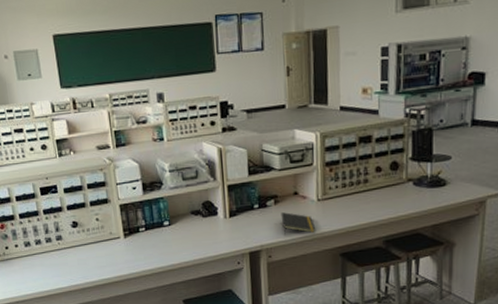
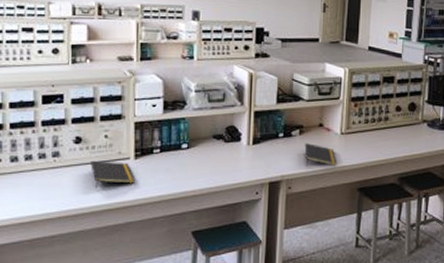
notepad: none [88,241,128,266] -> present [90,160,136,189]

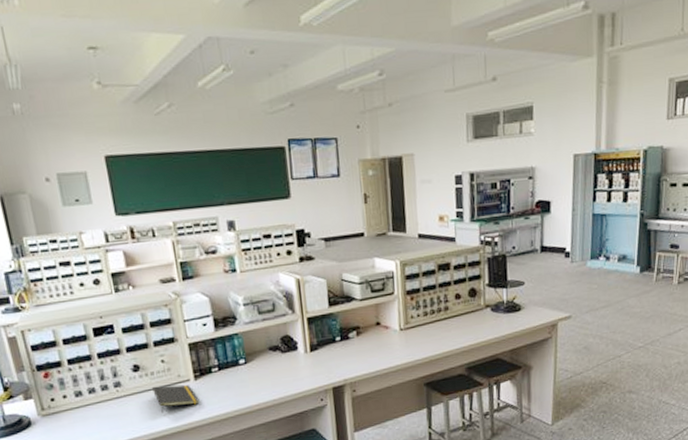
notepad: present [304,143,337,166] -> none [363,343,400,366]

